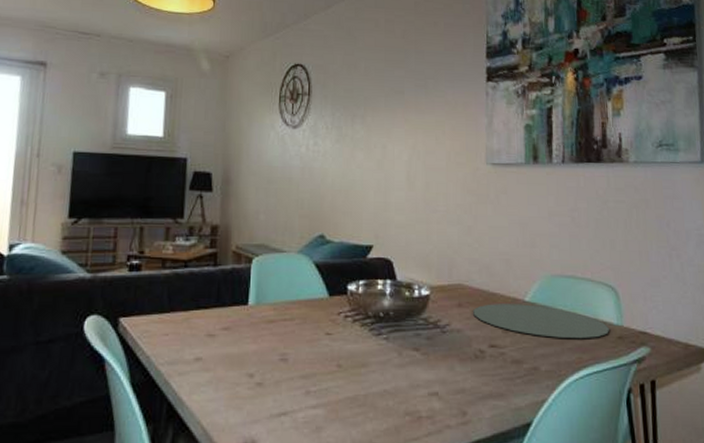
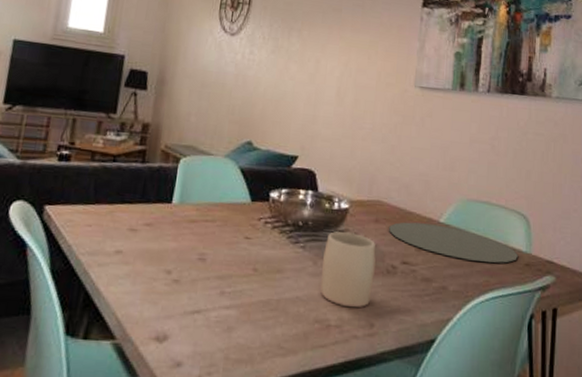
mug: none [407,320,462,397] -> present [320,231,376,308]

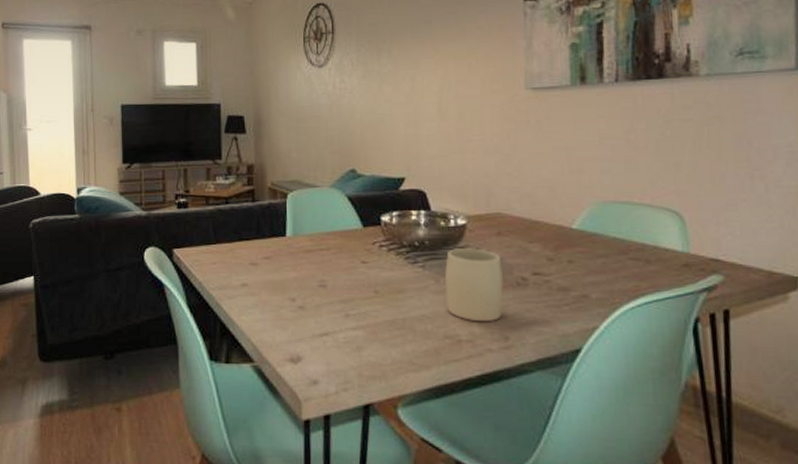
placemat: present [389,222,519,264] -> none [514,232,674,267]

